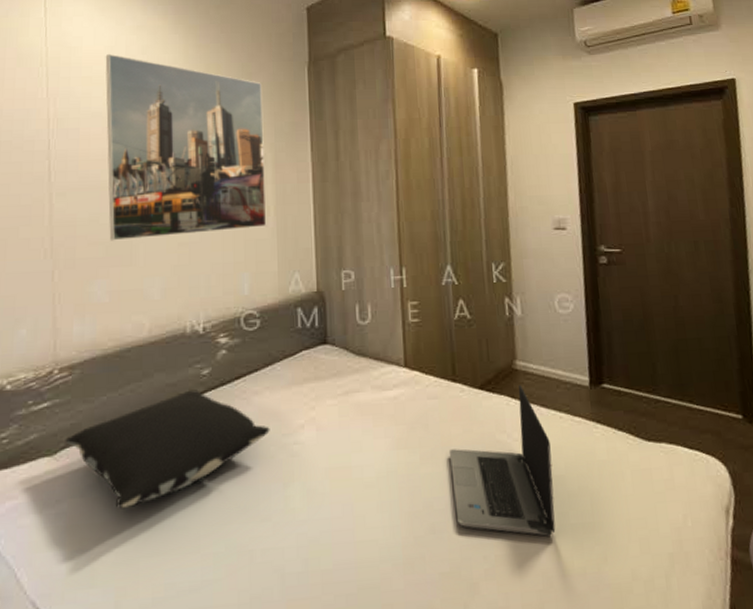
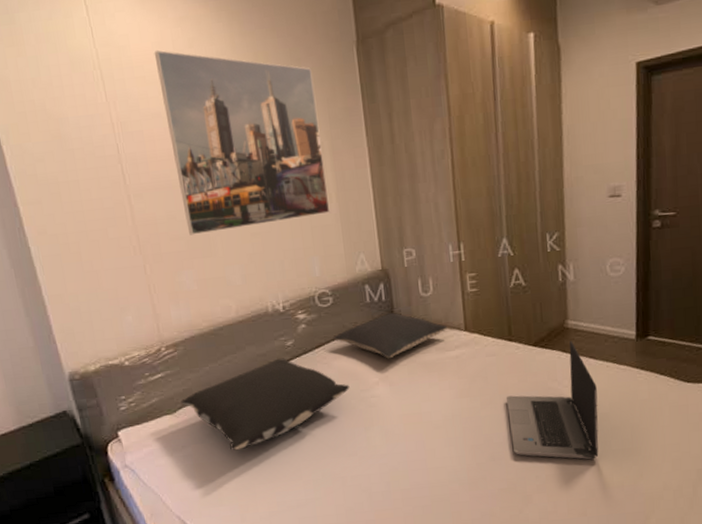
pillow: none [256,341,386,397] -> present [333,312,448,359]

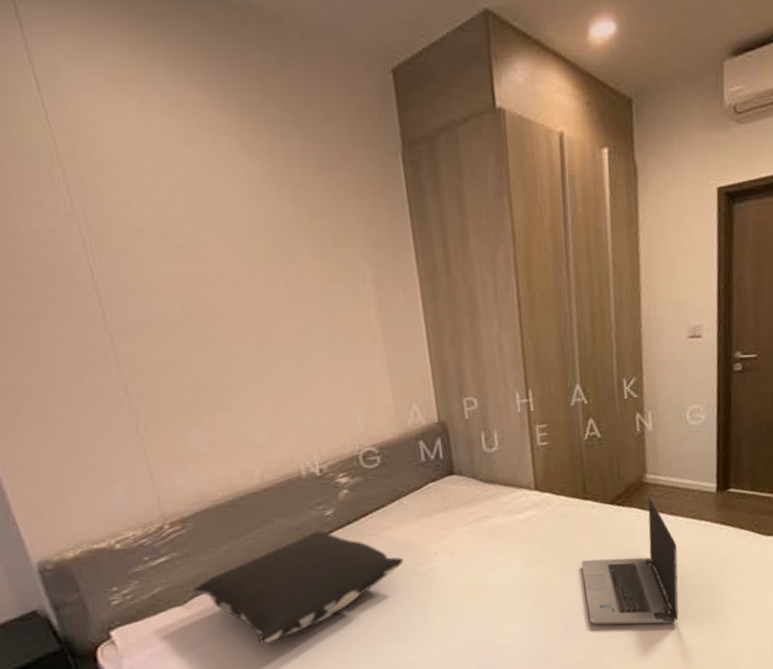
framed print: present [154,50,330,236] -> none [137,146,375,385]
pillow: present [333,312,448,359] -> none [382,471,516,526]

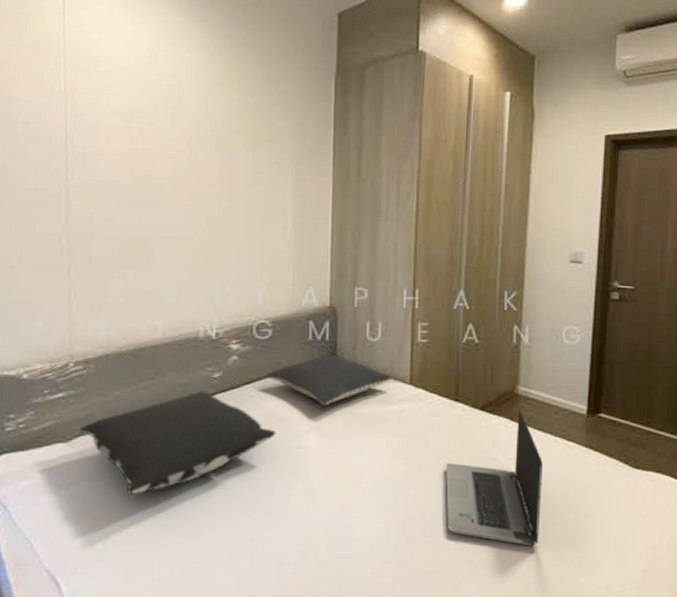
pillow: none [382,471,516,526] -> present [266,354,392,406]

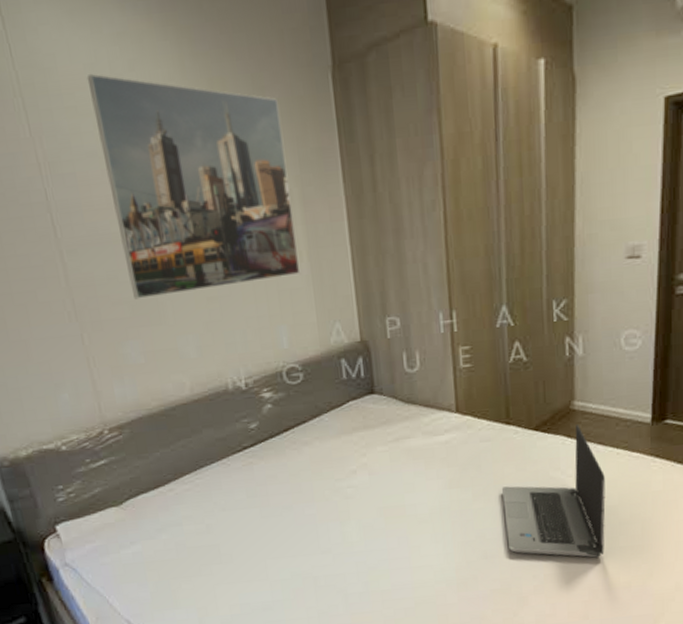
pillow: present [79,391,276,494] -> none [128,442,323,547]
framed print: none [125,49,287,243] -> present [86,74,301,300]
pillow: present [266,354,392,406] -> none [303,390,437,444]

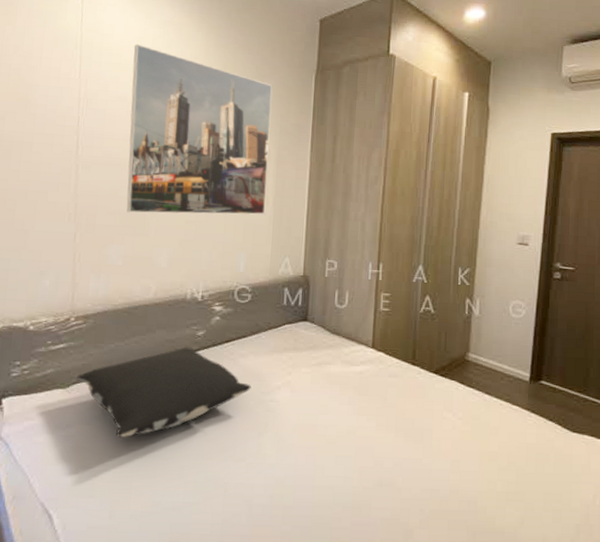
pillow: none [128,442,323,547] -> present [76,347,251,437]
laptop computer: present [502,424,606,558] -> none [401,373,489,499]

